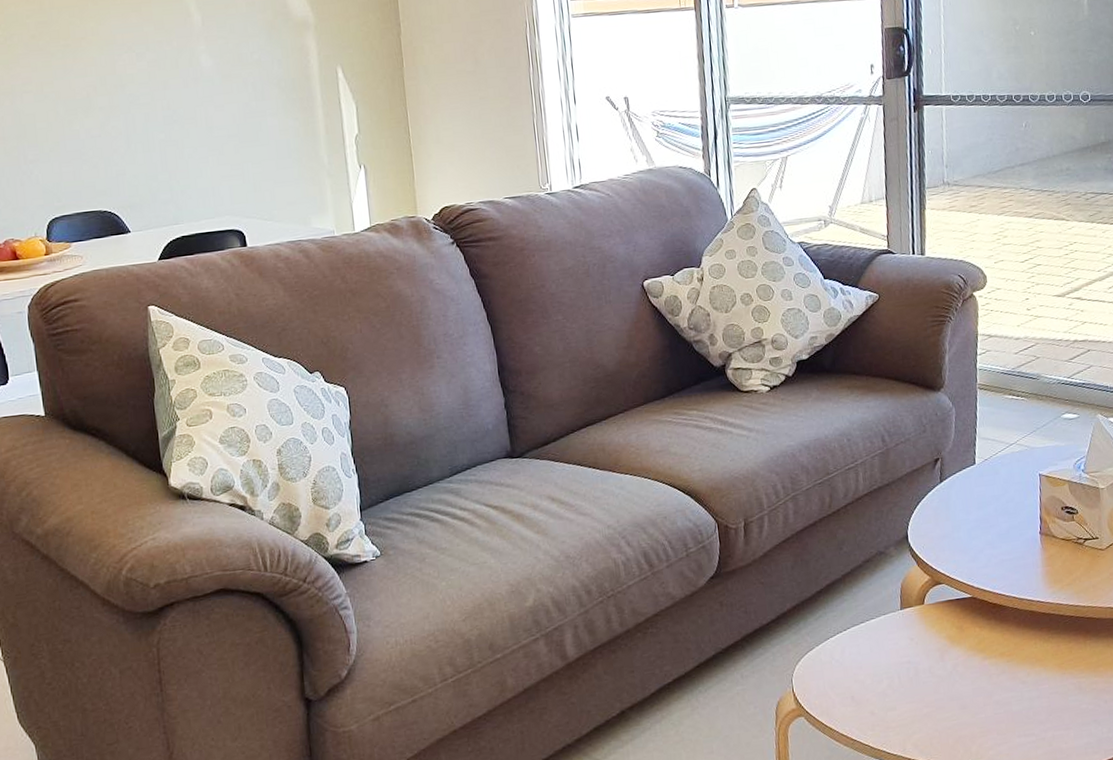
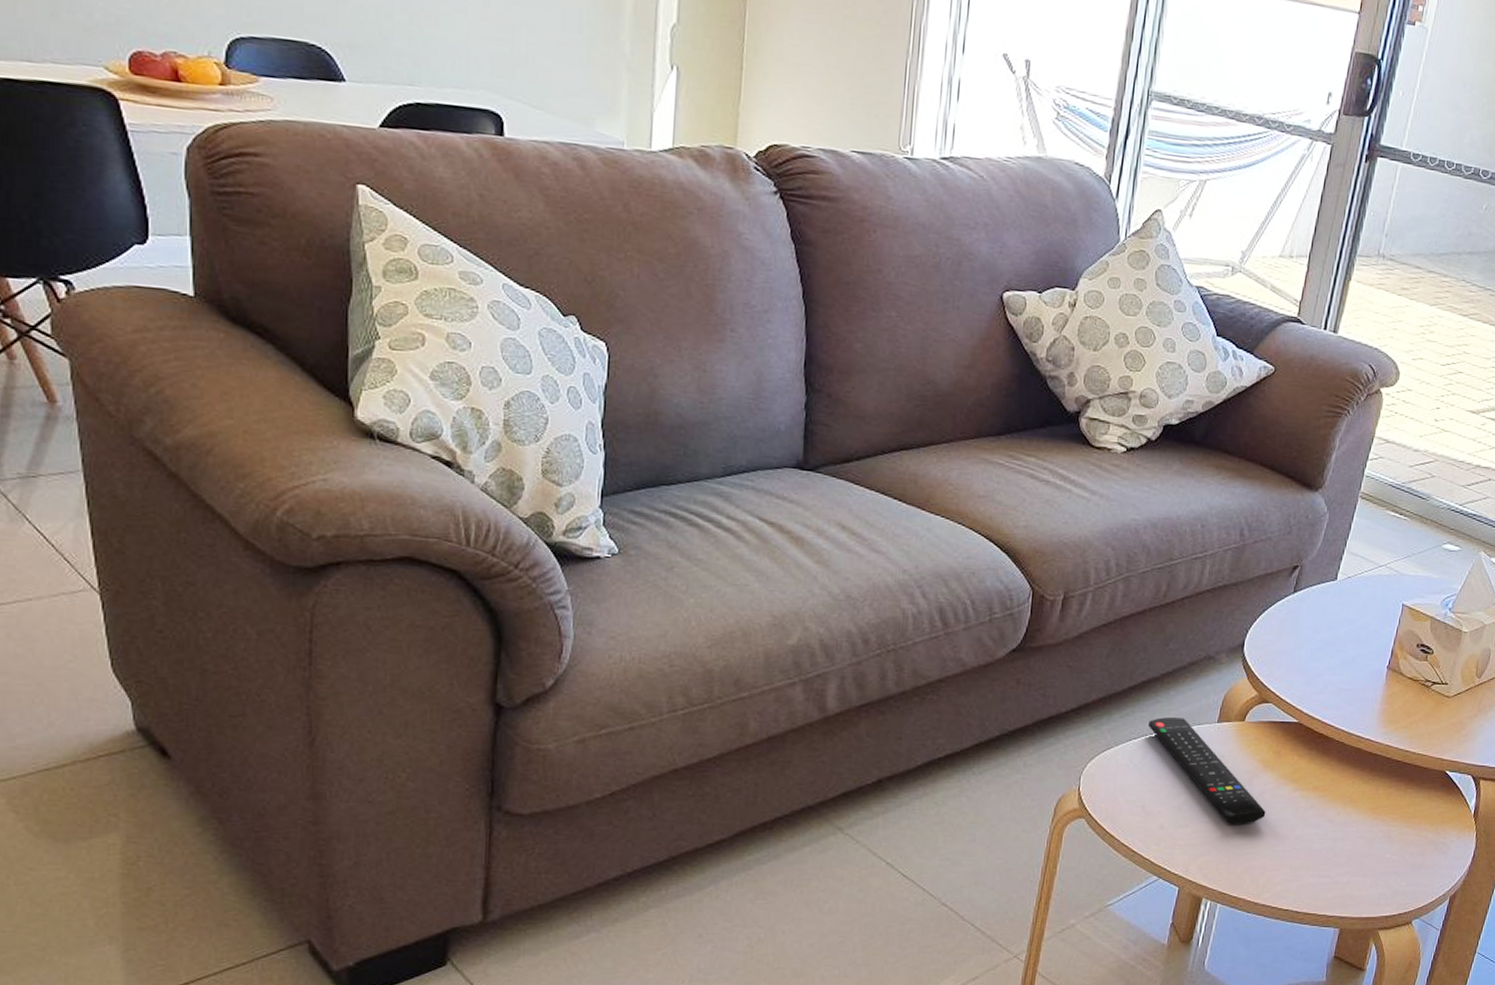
remote control: none [841,611,963,700] -> present [1148,717,1266,824]

